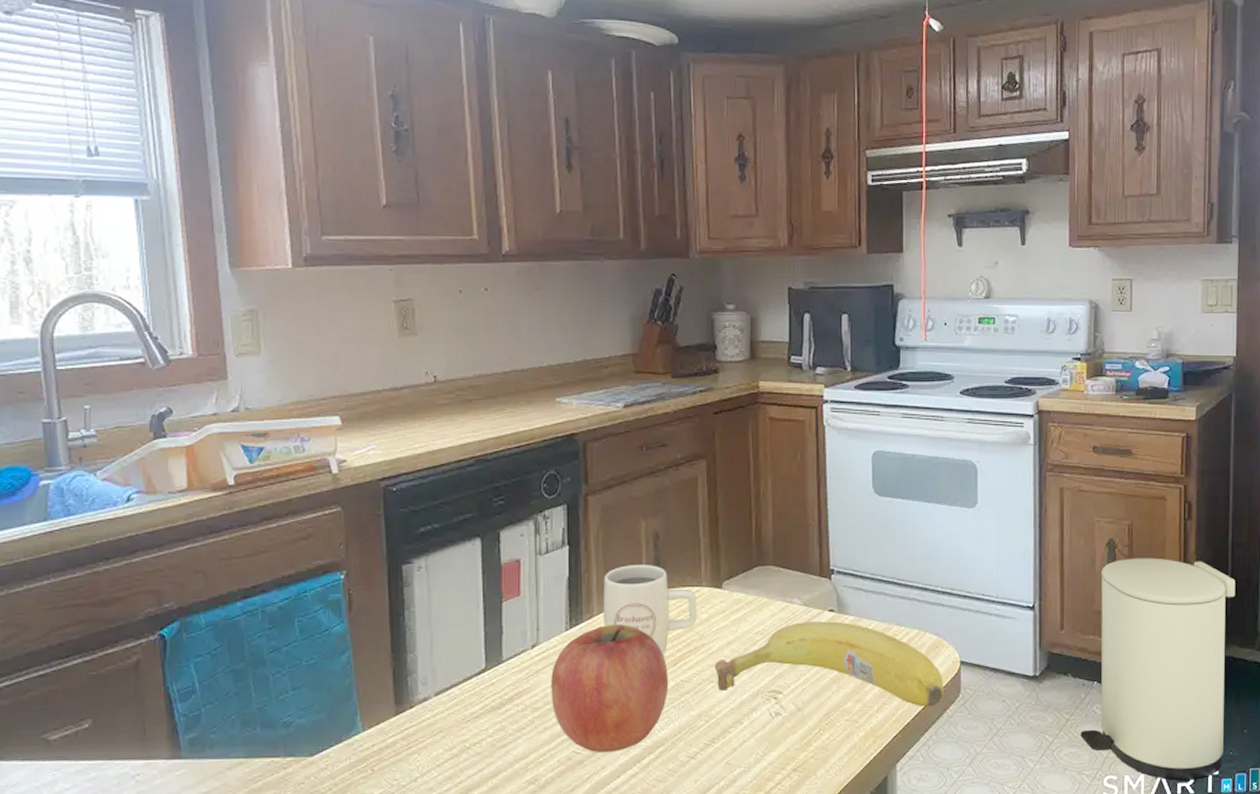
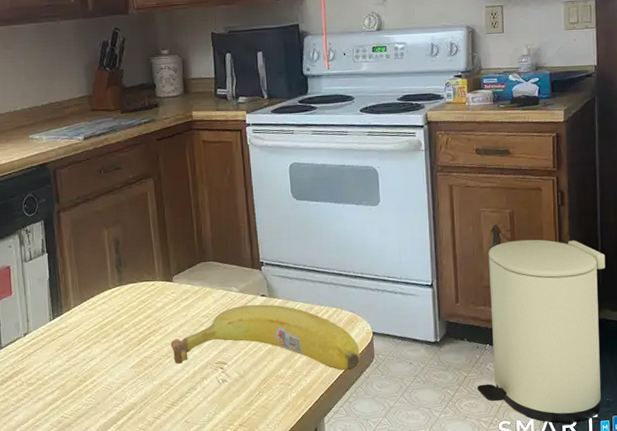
fruit: present [551,623,669,752] -> none [41,313,135,417]
mug: present [603,564,698,655] -> none [77,265,155,337]

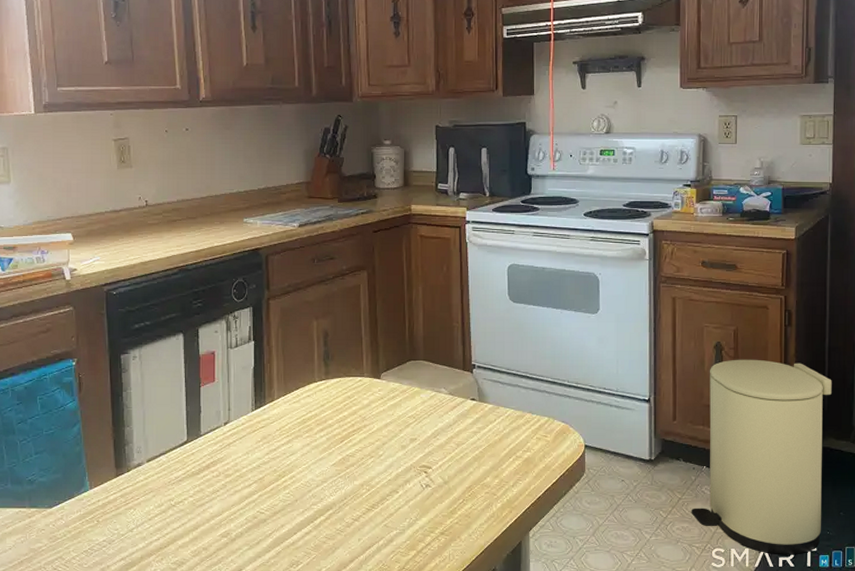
fruit: present [170,304,360,371] -> none [374,408,570,484]

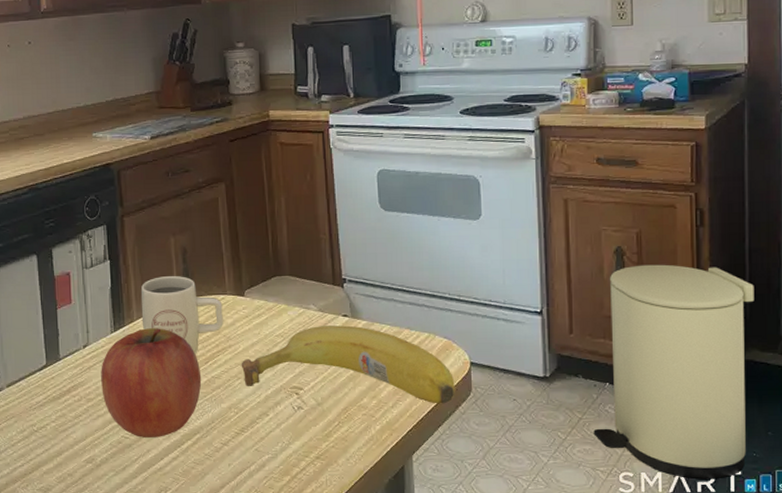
fruit: none [240,406,337,513] -> present [101,327,202,438]
mug: none [282,357,361,433] -> present [140,275,224,354]
fruit: none [374,408,570,484] -> present [241,325,455,404]

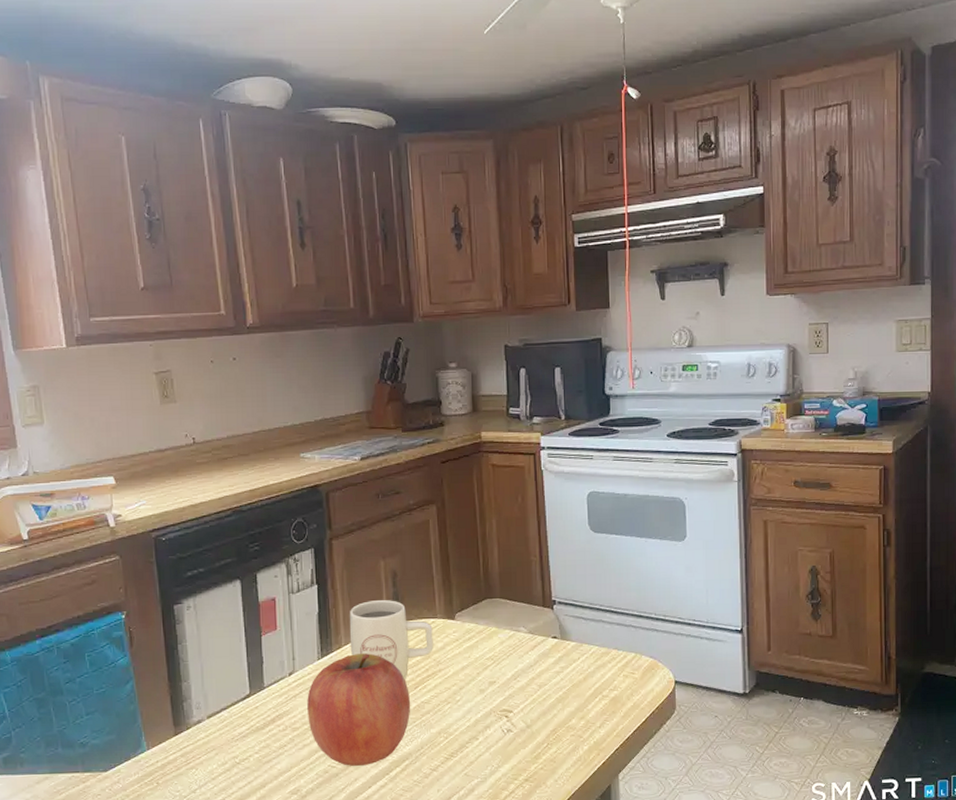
fruit: present [241,325,455,404] -> none [451,647,660,723]
pedal bin: present [593,264,754,480] -> none [789,582,935,787]

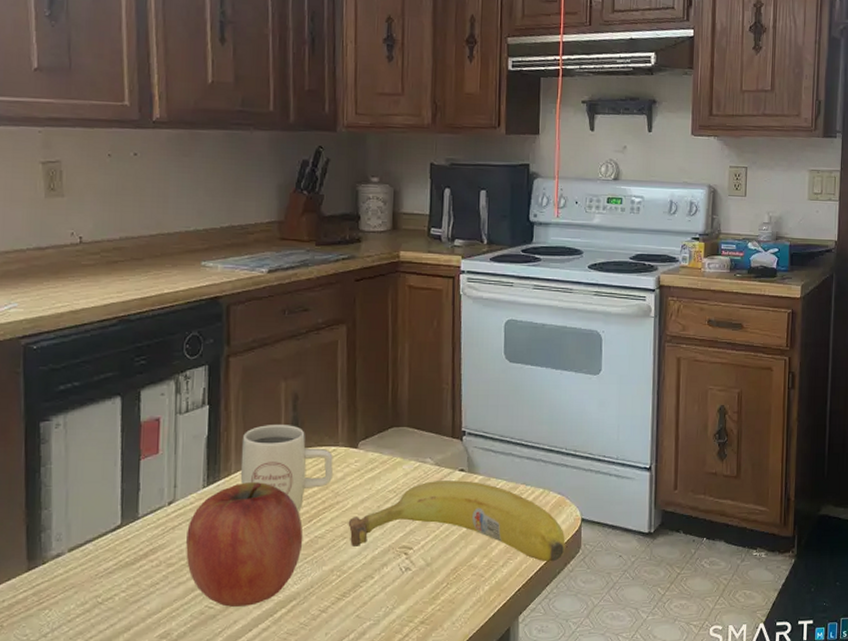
fruit: none [451,647,660,723] -> present [348,480,565,562]

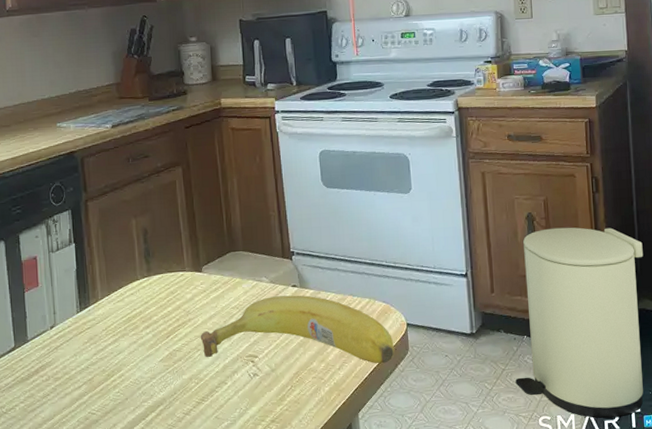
fruit: present [186,481,304,607] -> none [67,305,164,413]
mug: present [240,423,334,512] -> none [104,255,184,329]
pedal bin: none [690,423,832,630] -> present [515,227,643,418]

